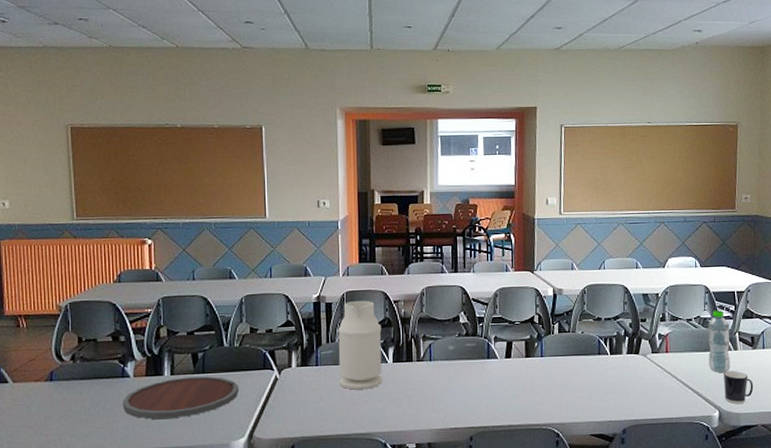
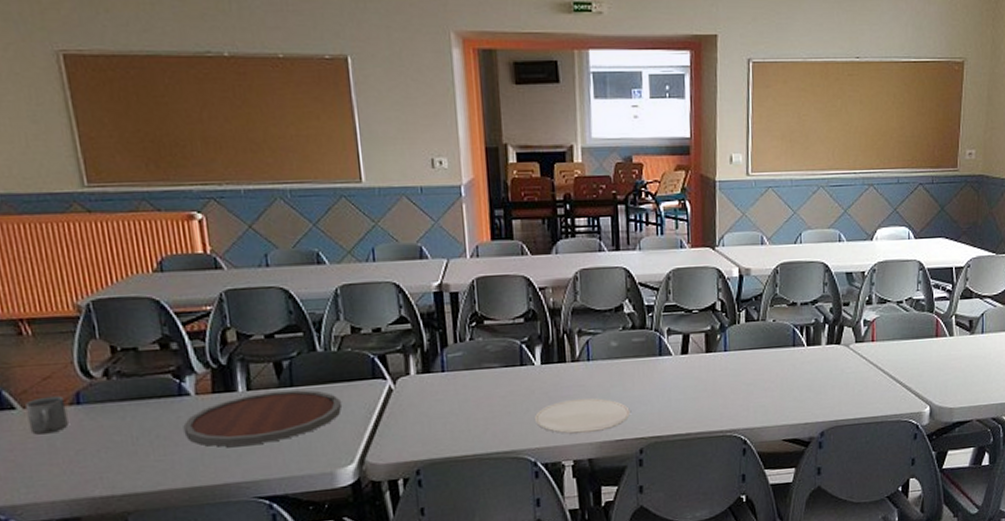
cup: none [15,374,43,403] -> present [26,395,68,435]
water jug: present [338,300,382,390] -> none [468,288,528,400]
plate: none [385,391,463,422] -> present [534,398,630,435]
water bottle: present [707,310,730,373] -> none [920,290,946,363]
mug: present [724,371,754,404] -> none [937,360,970,398]

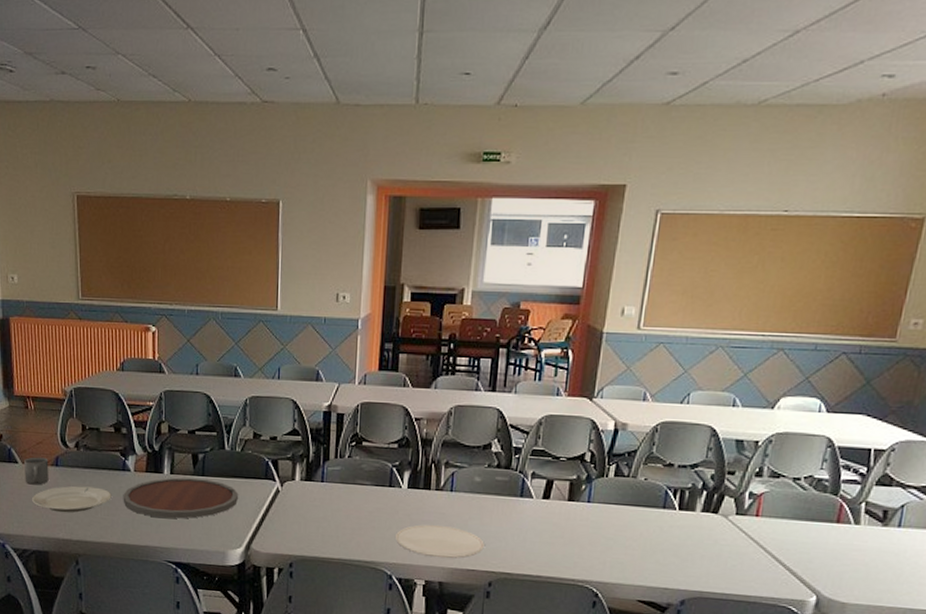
plate: none [43,422,167,464] -> present [31,486,112,513]

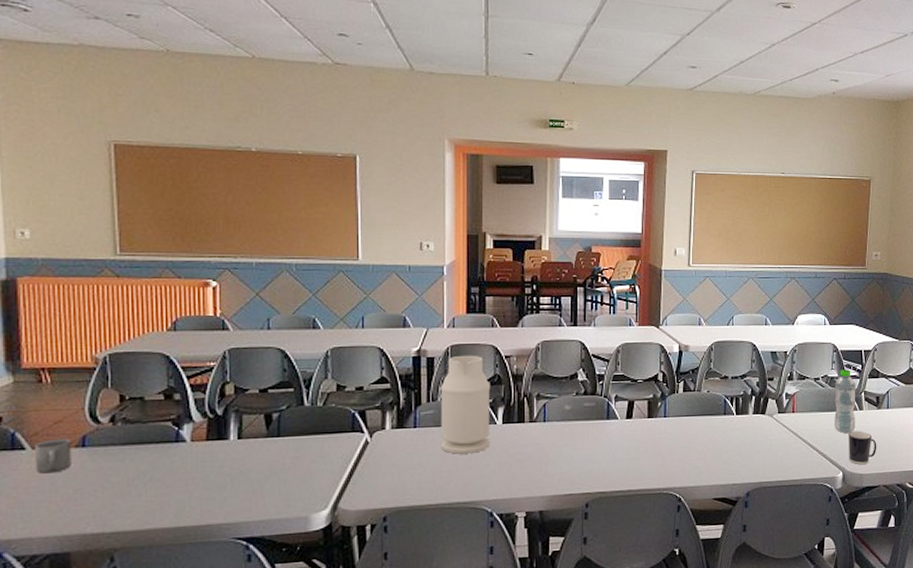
plate: present [31,486,112,513] -> none [44,465,161,502]
tray: present [123,477,238,519] -> none [176,440,321,490]
water jug: none [345,413,398,514] -> present [440,355,491,454]
plate: present [394,524,484,559] -> none [493,455,579,488]
water bottle: none [813,471,855,550] -> present [834,369,856,433]
mug: none [828,550,874,592] -> present [849,432,877,465]

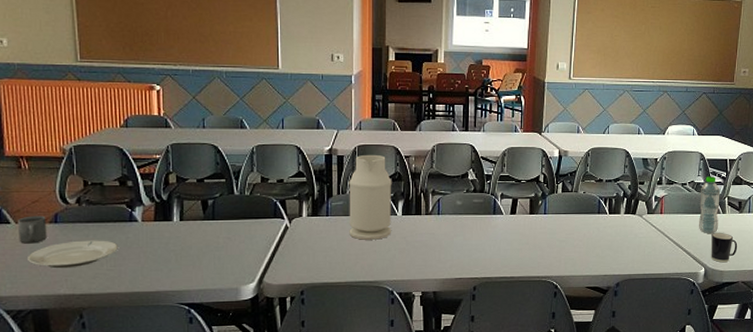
plate: none [44,465,161,502] -> present [26,240,118,269]

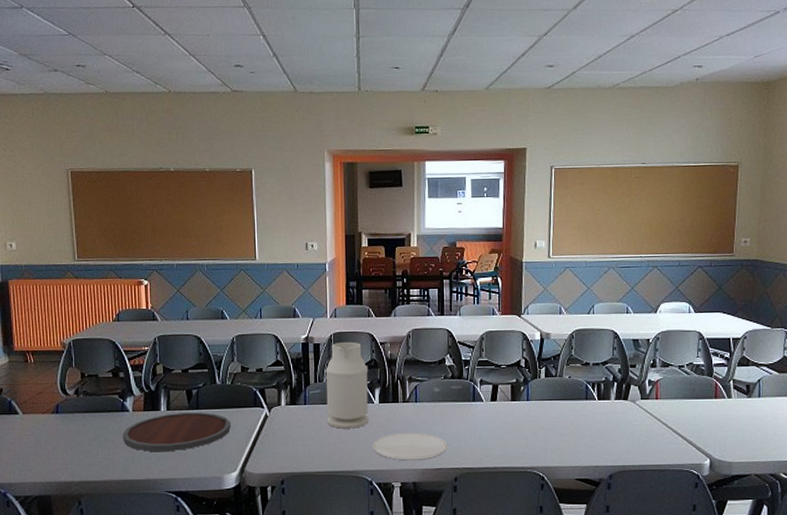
cup: present [18,215,47,244] -> none [25,406,50,433]
plate: present [26,240,118,269] -> none [32,429,112,457]
tray: none [130,223,249,263] -> present [122,412,231,451]
plate: none [393,243,468,272] -> present [372,432,448,461]
water bottle: present [699,176,720,233] -> none [700,357,724,420]
mug: present [711,233,738,263] -> none [716,420,748,453]

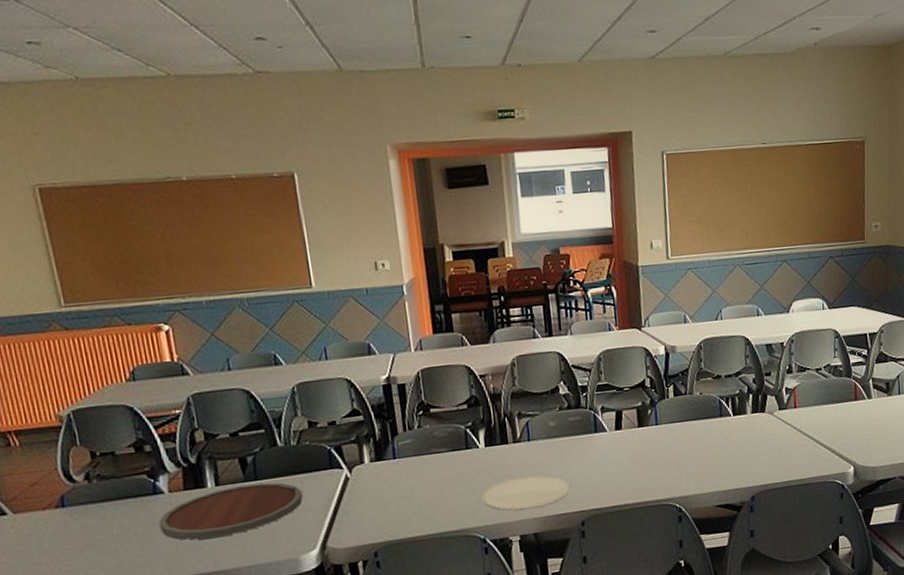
water jug: present [325,341,368,429] -> none [415,377,475,483]

